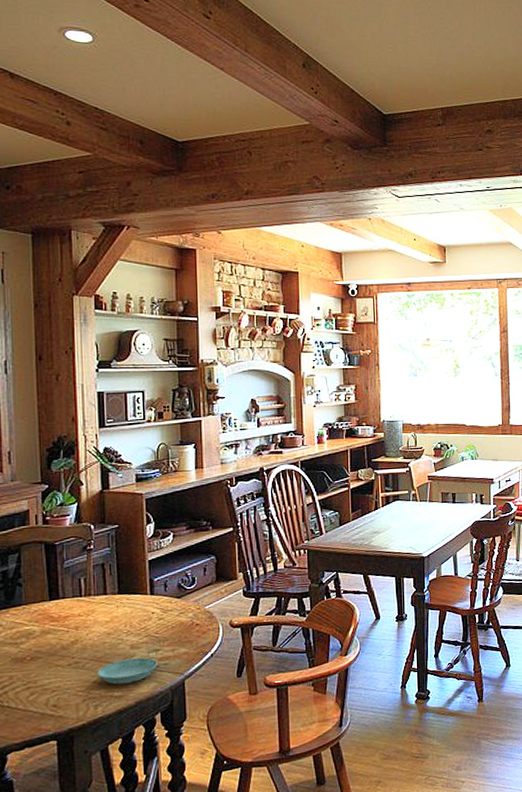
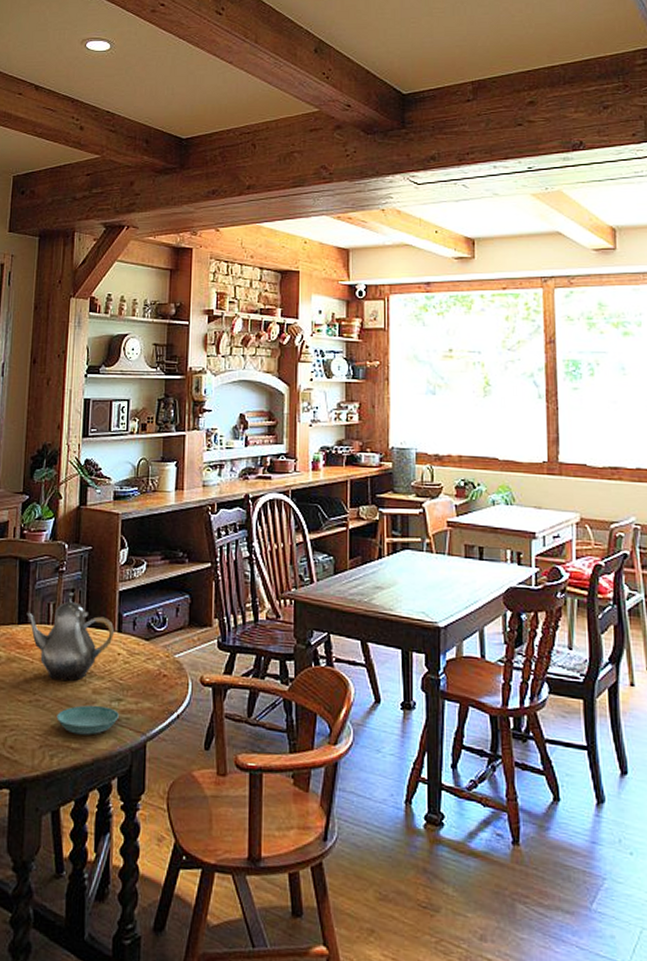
teapot: none [57,566,148,644] -> present [26,591,115,682]

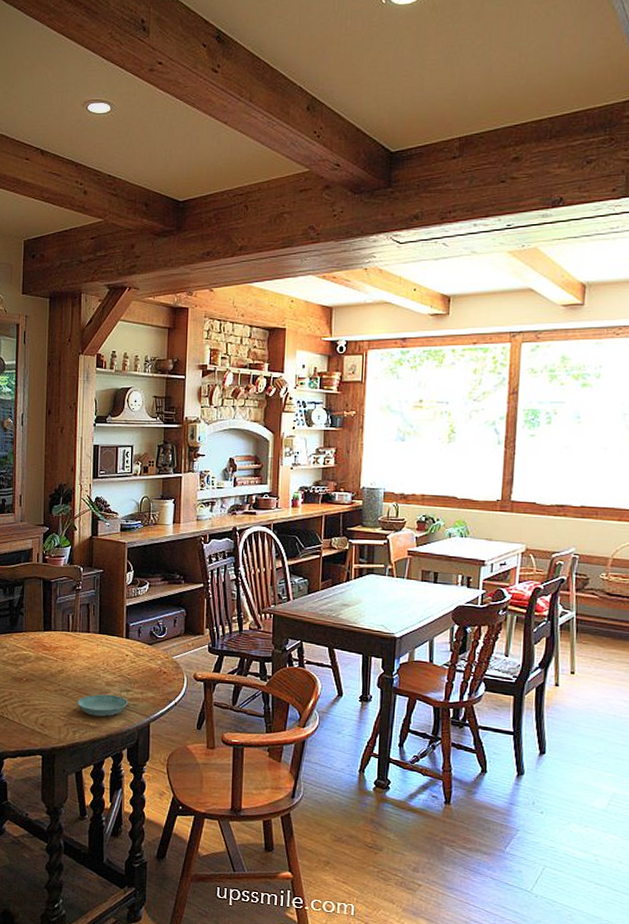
teapot: present [26,591,115,682] -> none [50,605,124,676]

